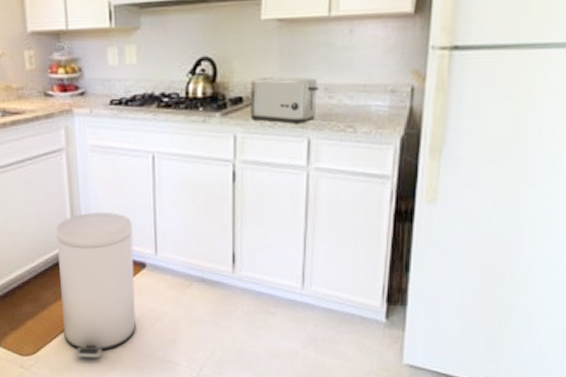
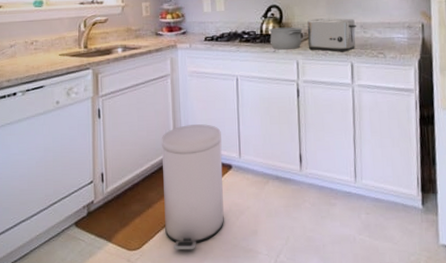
cooking pot: none [196,88,245,120] -> present [268,27,303,51]

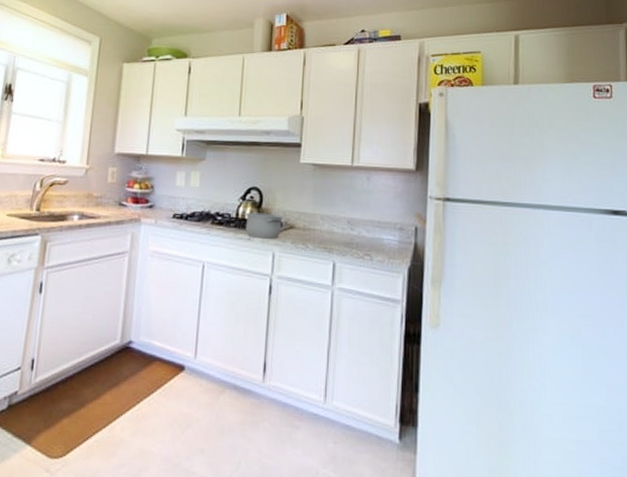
pedal bin: present [161,124,224,251] -> none [96,312,178,466]
toaster: present [307,18,357,53] -> none [287,207,344,250]

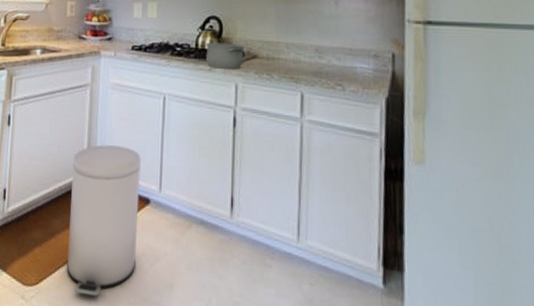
pedal bin: none [96,312,178,466] -> present [67,145,141,297]

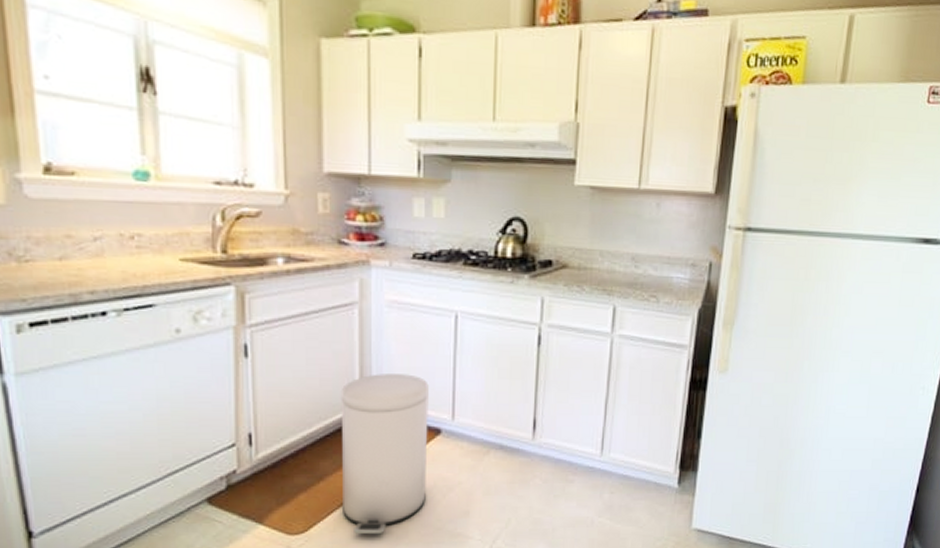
cooking pot: present [204,42,246,71] -> none [505,249,555,283]

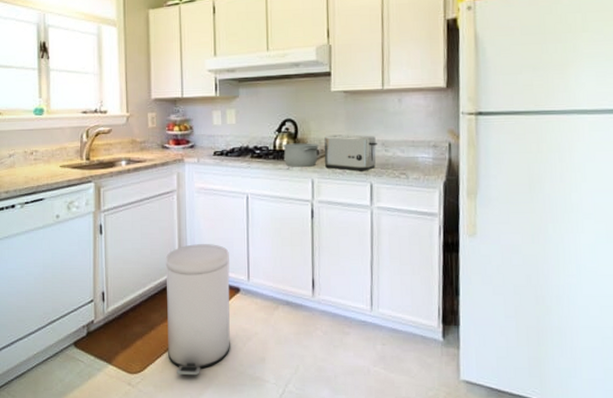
cooking pot: none [505,249,555,283] -> present [282,143,320,168]
toaster: none [559,242,627,292] -> present [324,134,378,173]

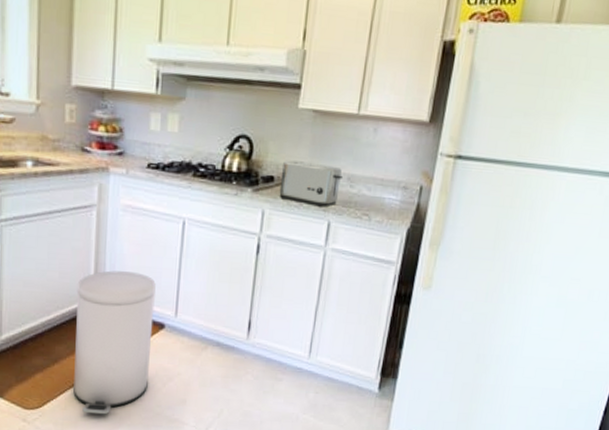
cooking pot: present [282,143,320,168] -> none [232,164,277,196]

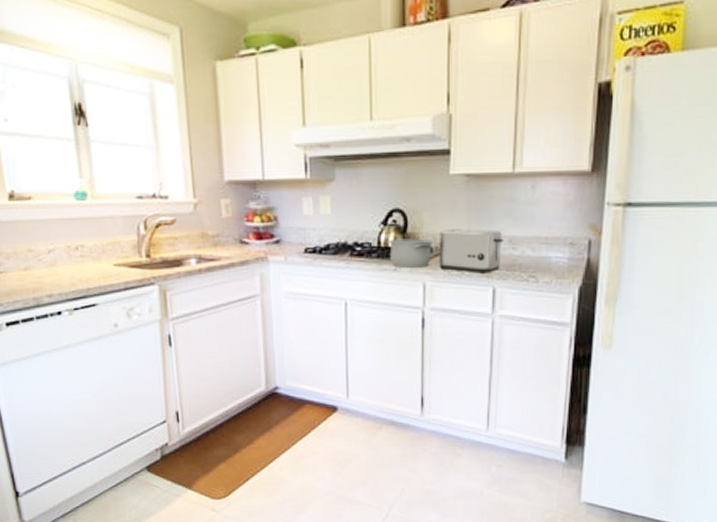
pedal bin: present [73,270,156,415] -> none [249,357,327,501]
cooking pot: none [232,164,277,196] -> present [388,238,434,269]

